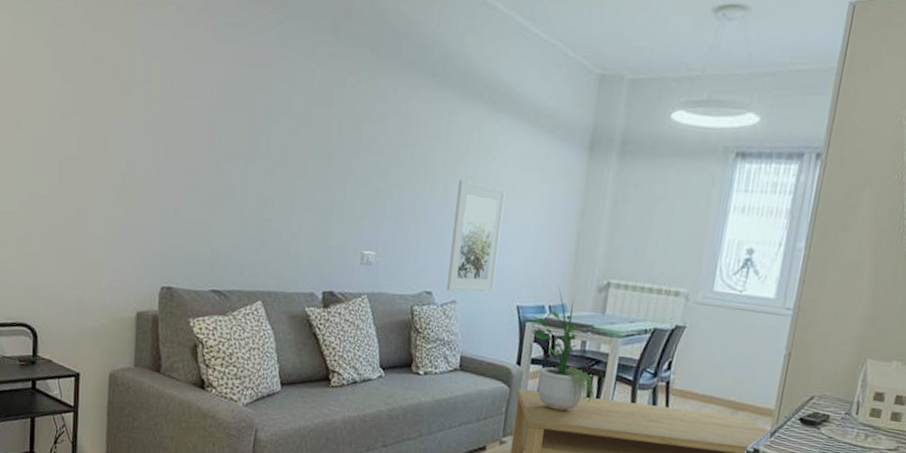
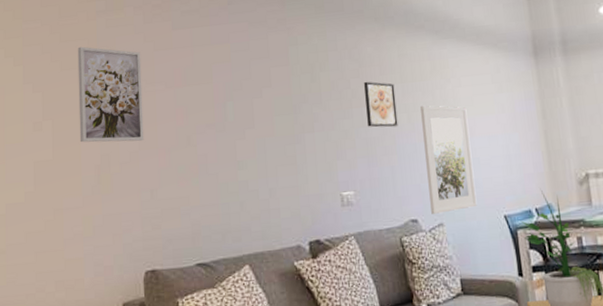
wall art: none [107,40,179,156] -> present [77,46,144,143]
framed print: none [402,141,437,196] -> present [364,81,398,127]

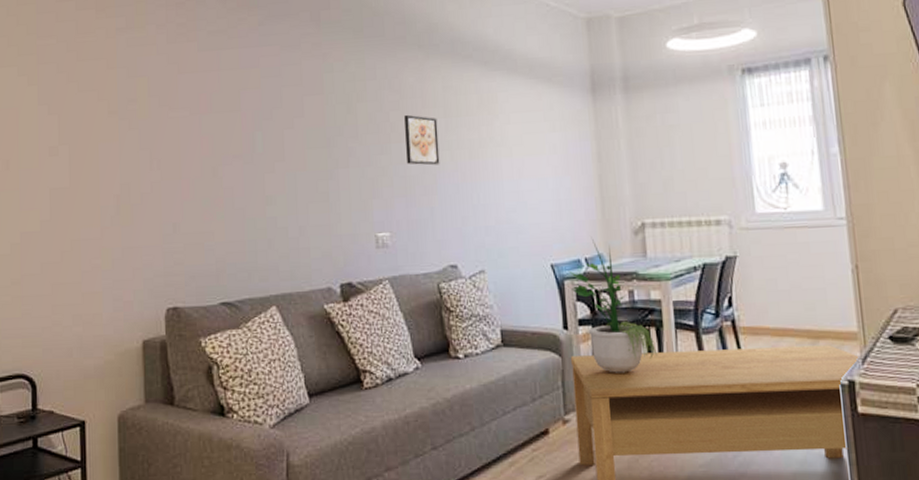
wall art: present [77,46,144,143] -> none [95,66,167,171]
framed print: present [420,105,477,214] -> none [465,142,522,260]

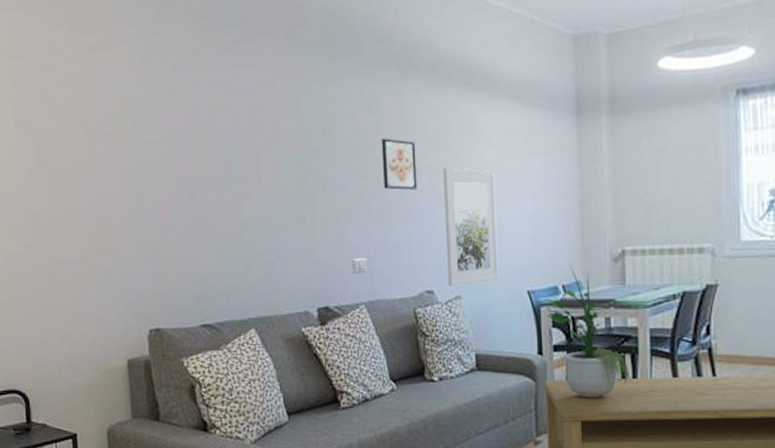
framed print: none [465,142,522,260] -> present [443,167,499,286]

